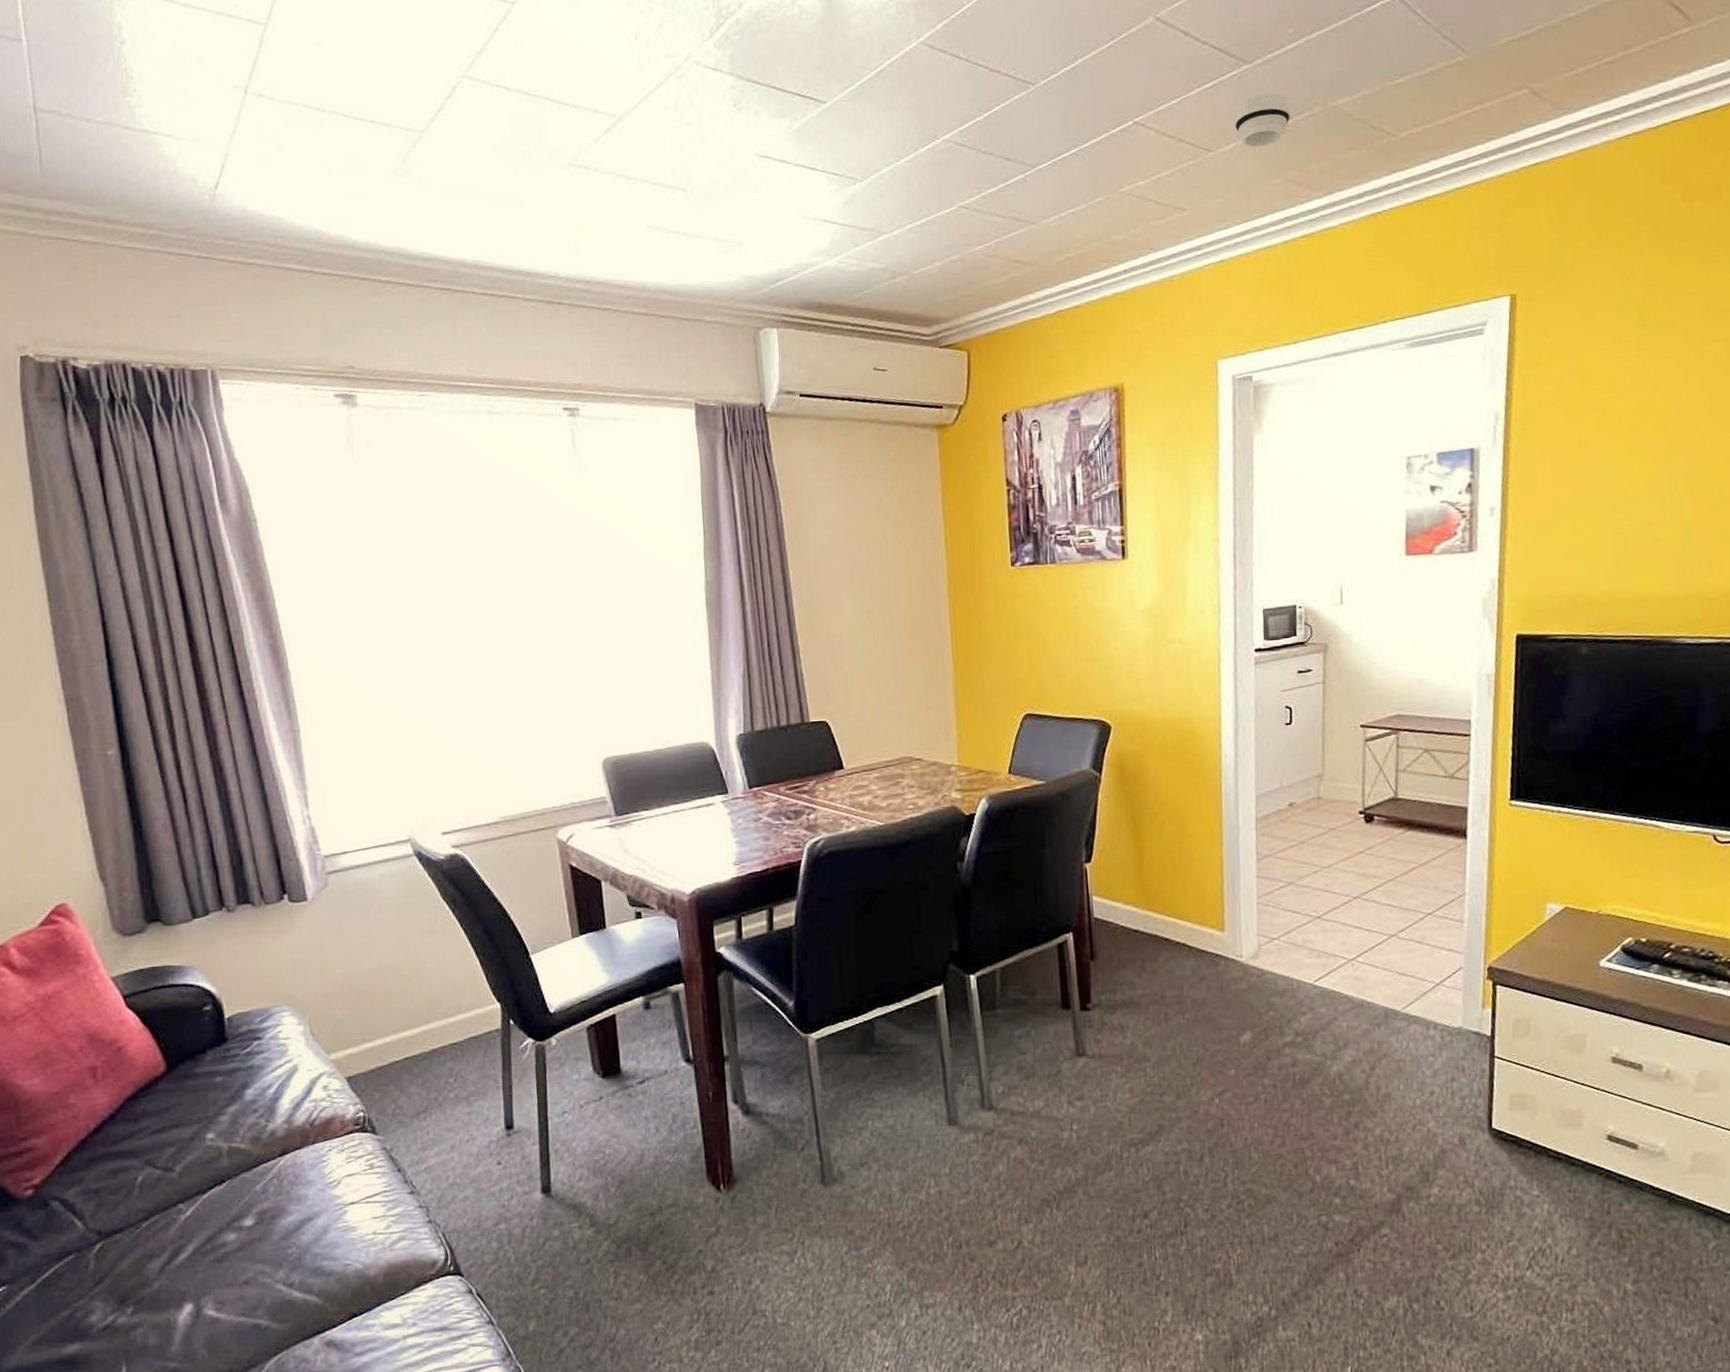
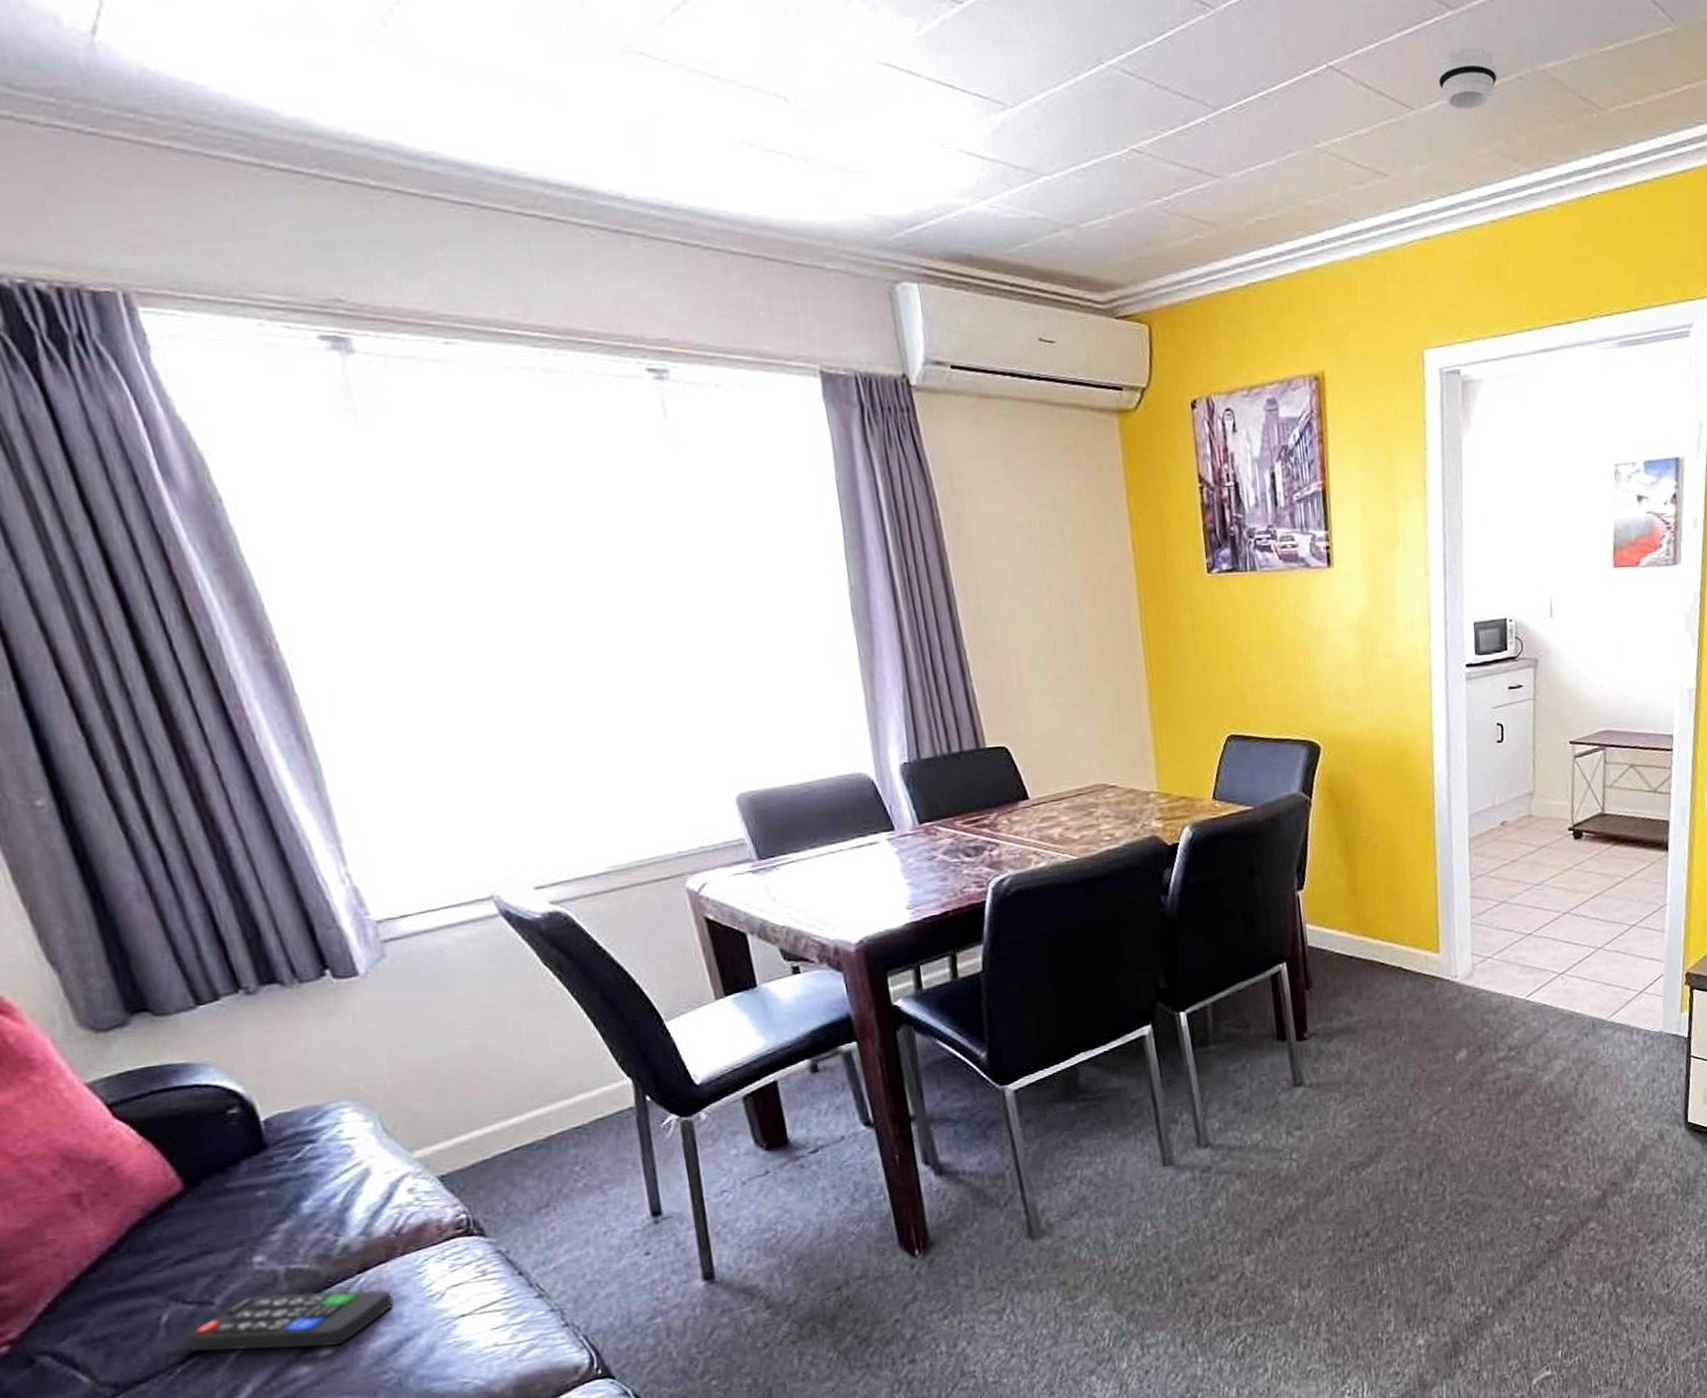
remote control: none [153,1167,302,1219] -> present [187,1290,394,1352]

